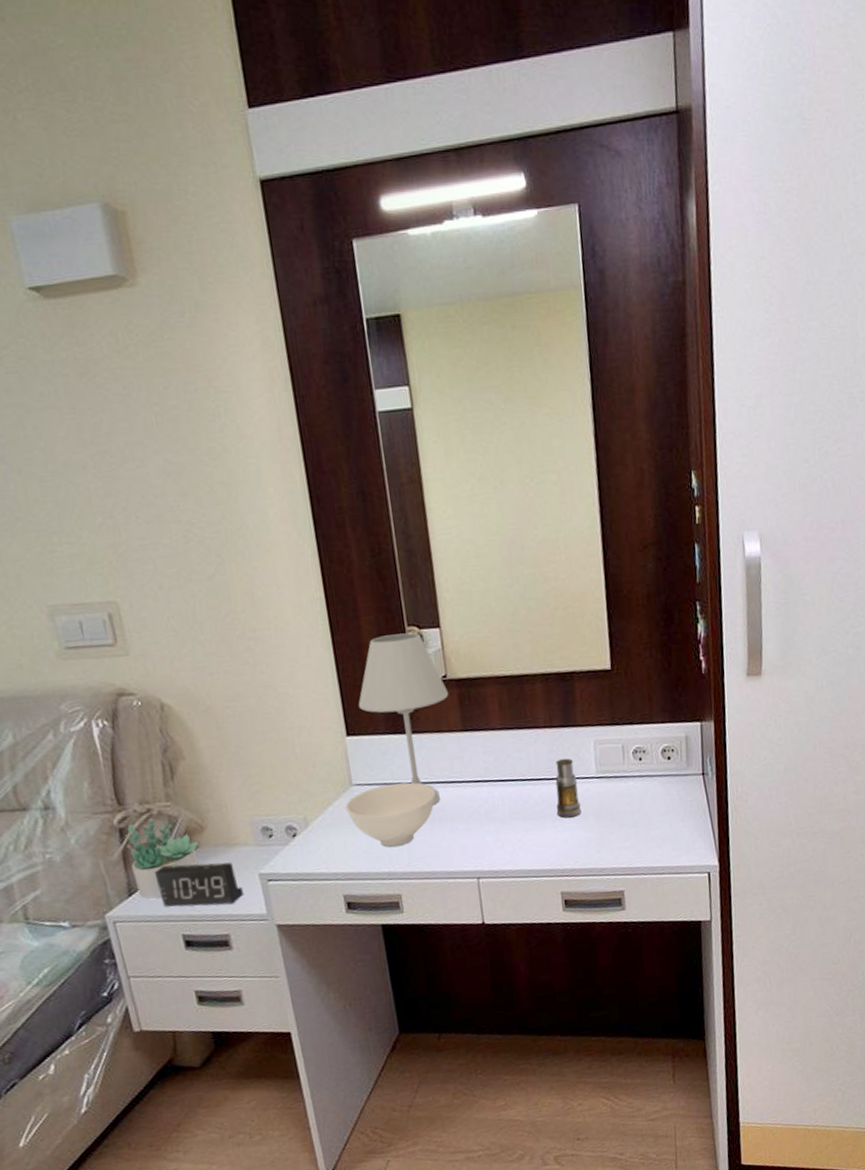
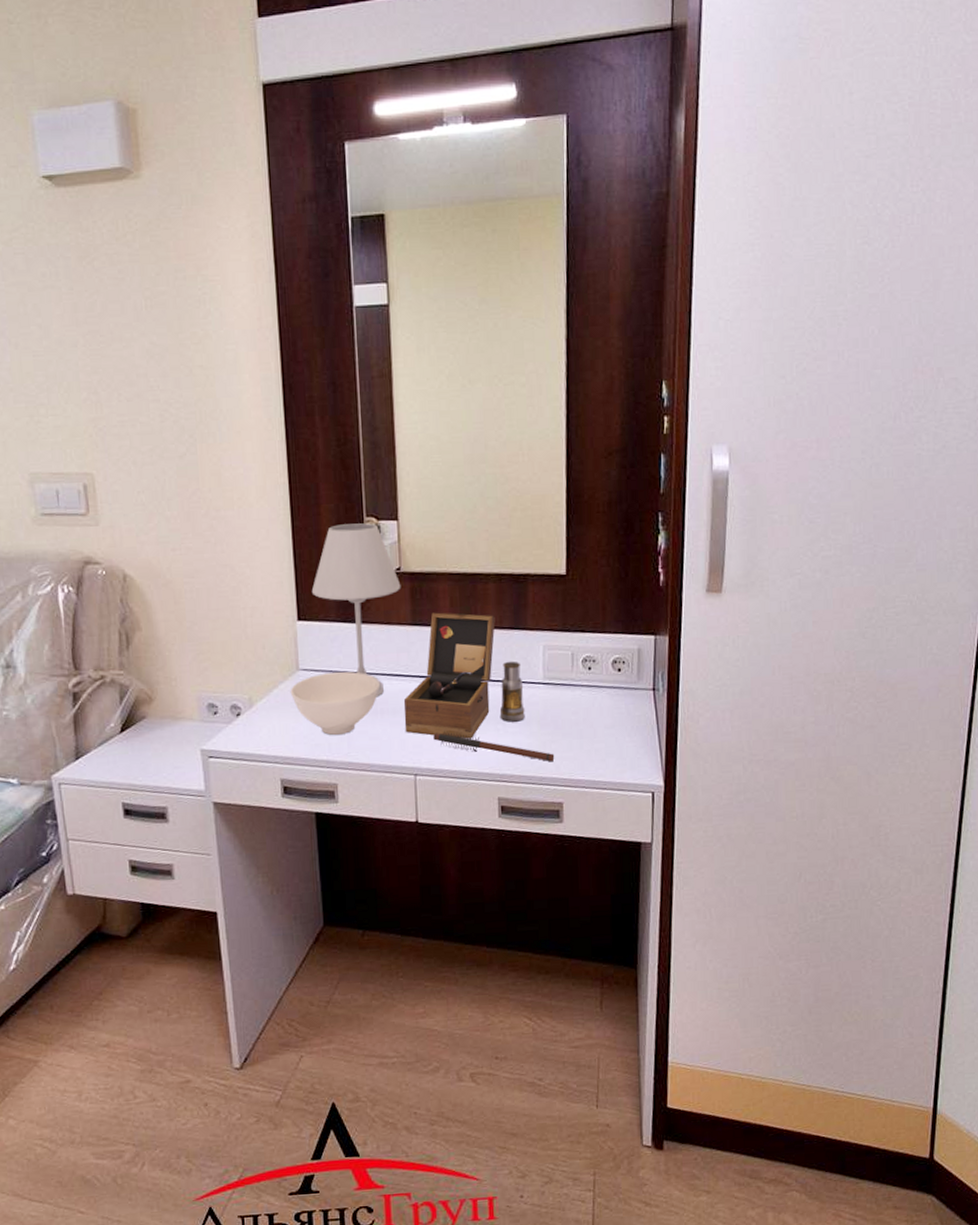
succulent plant: present [125,817,199,899] -> none [78,684,147,765]
alarm clock: present [154,862,244,908] -> none [102,732,185,778]
wooden box: none [461,715,547,839] -> present [404,612,495,739]
hairbrush: none [493,832,613,853] -> present [433,731,555,762]

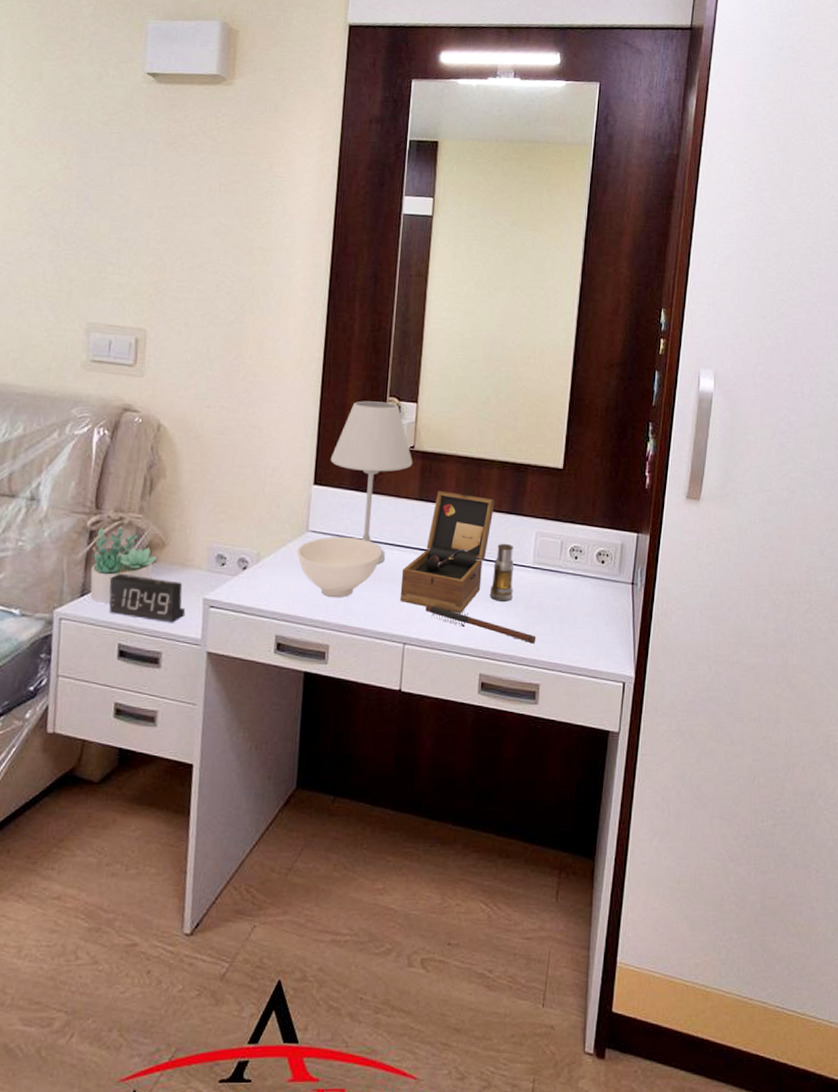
succulent plant: none [78,684,147,765] -> present [90,525,158,604]
alarm clock: none [102,732,185,778] -> present [109,573,186,623]

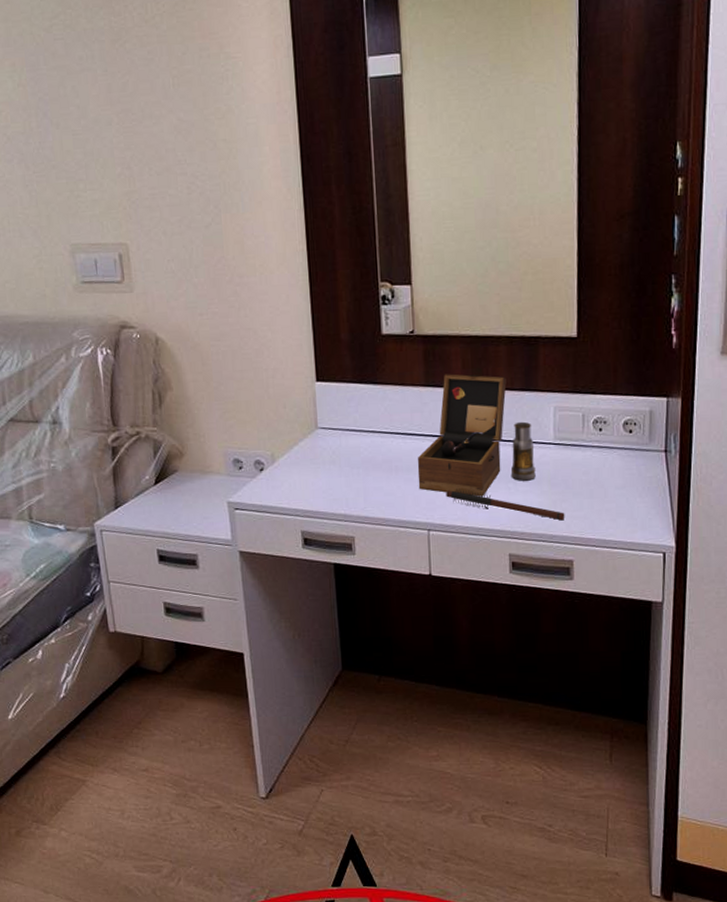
succulent plant: present [90,525,158,604] -> none [116,439,178,514]
alarm clock: present [109,573,186,623] -> none [138,484,213,527]
bowl: present [296,536,383,598] -> none [309,430,395,491]
table lamp: present [330,401,413,564] -> none [329,288,415,454]

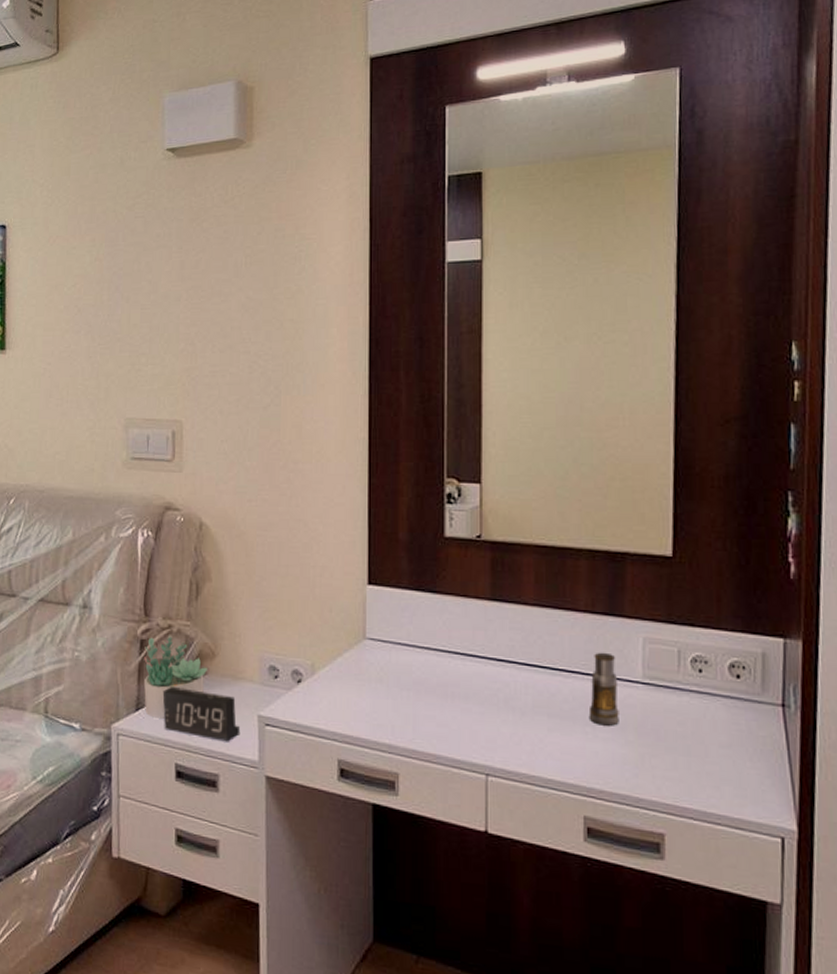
succulent plant: none [116,439,178,514] -> present [144,634,208,720]
alarm clock: none [138,484,213,527] -> present [162,686,241,742]
wooden box: present [417,374,507,497] -> none [477,588,587,740]
hairbrush: present [446,488,565,521] -> none [510,727,655,781]

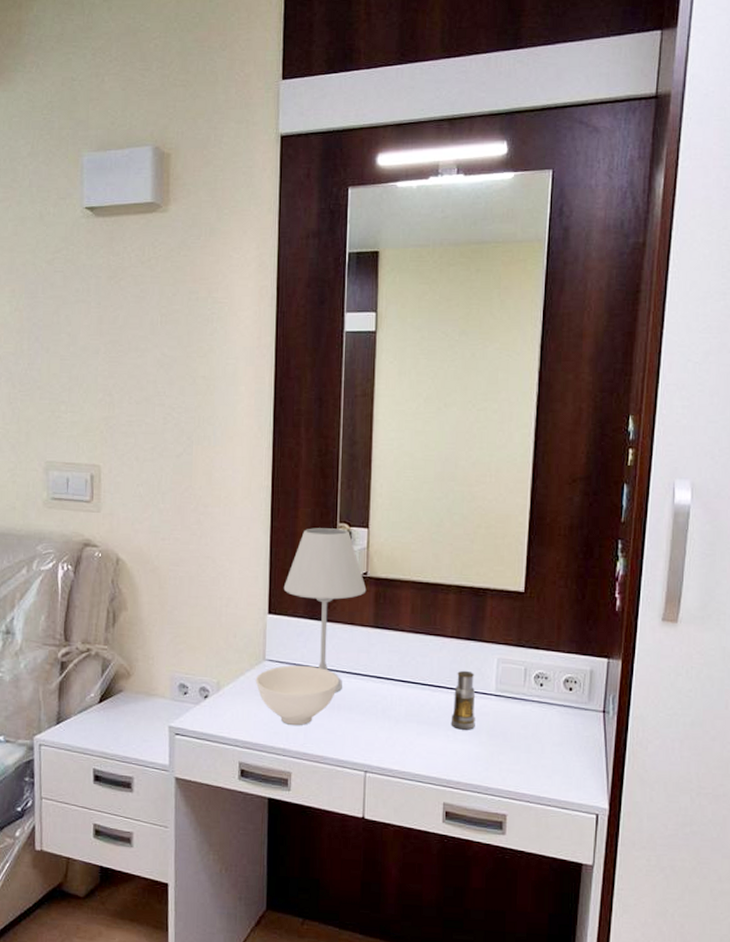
succulent plant: present [144,634,208,720] -> none [64,656,124,732]
alarm clock: present [162,686,241,742] -> none [81,702,153,750]
bowl: none [354,644,453,718] -> present [255,665,340,726]
table lamp: none [384,484,481,677] -> present [283,528,367,692]

